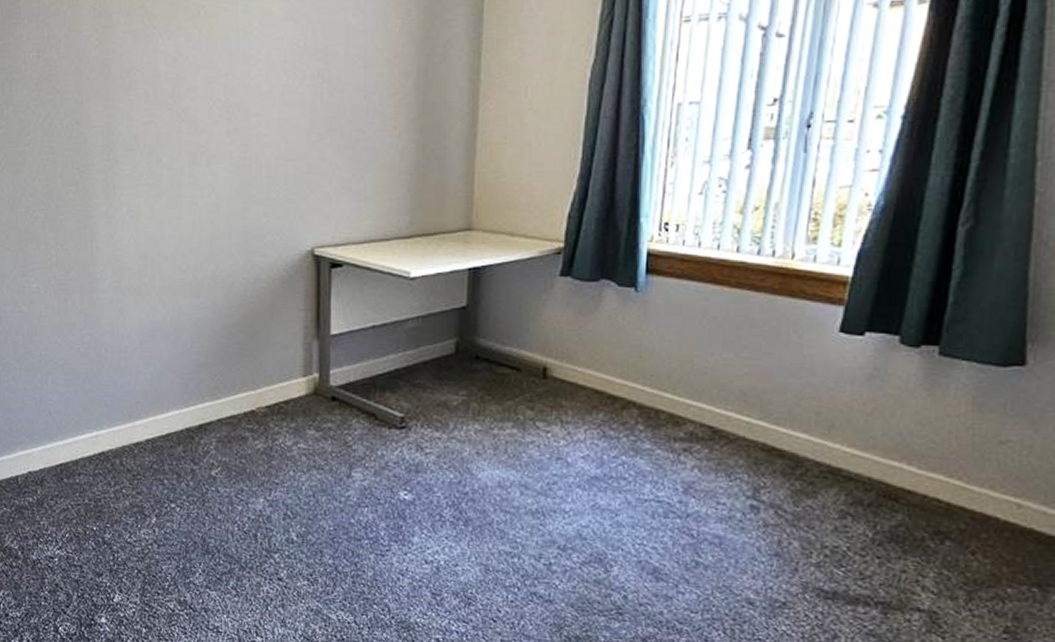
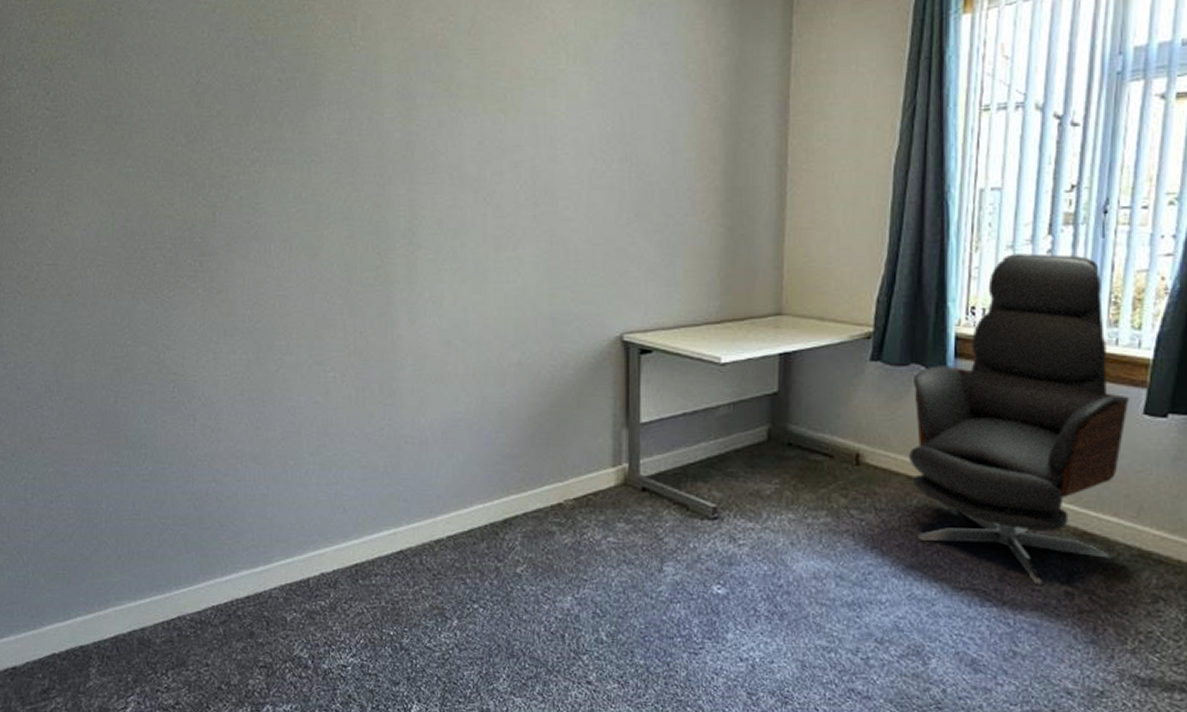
office chair: none [597,169,826,499] -> present [909,253,1130,585]

